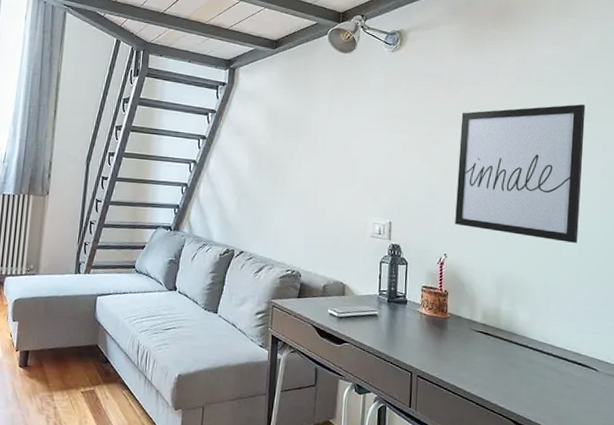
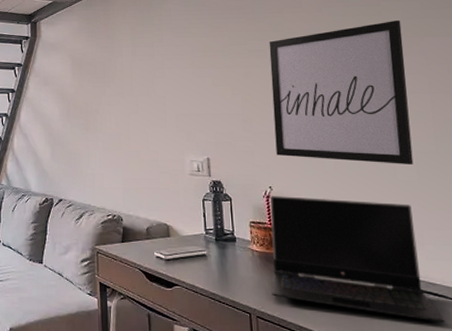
laptop computer: none [434,263,585,390] -> present [269,196,445,323]

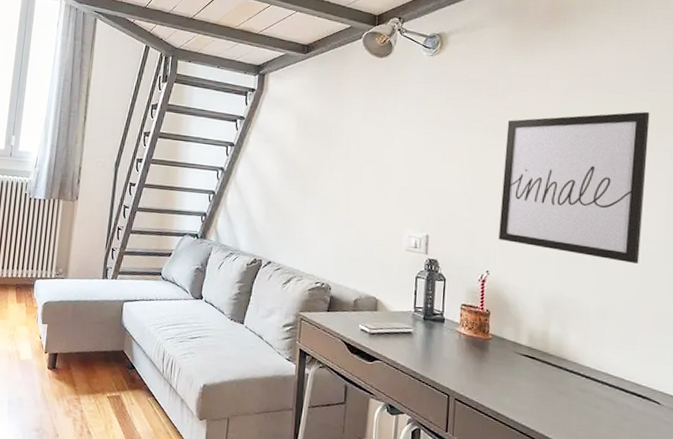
laptop computer: present [269,196,445,323] -> none [473,280,645,424]

